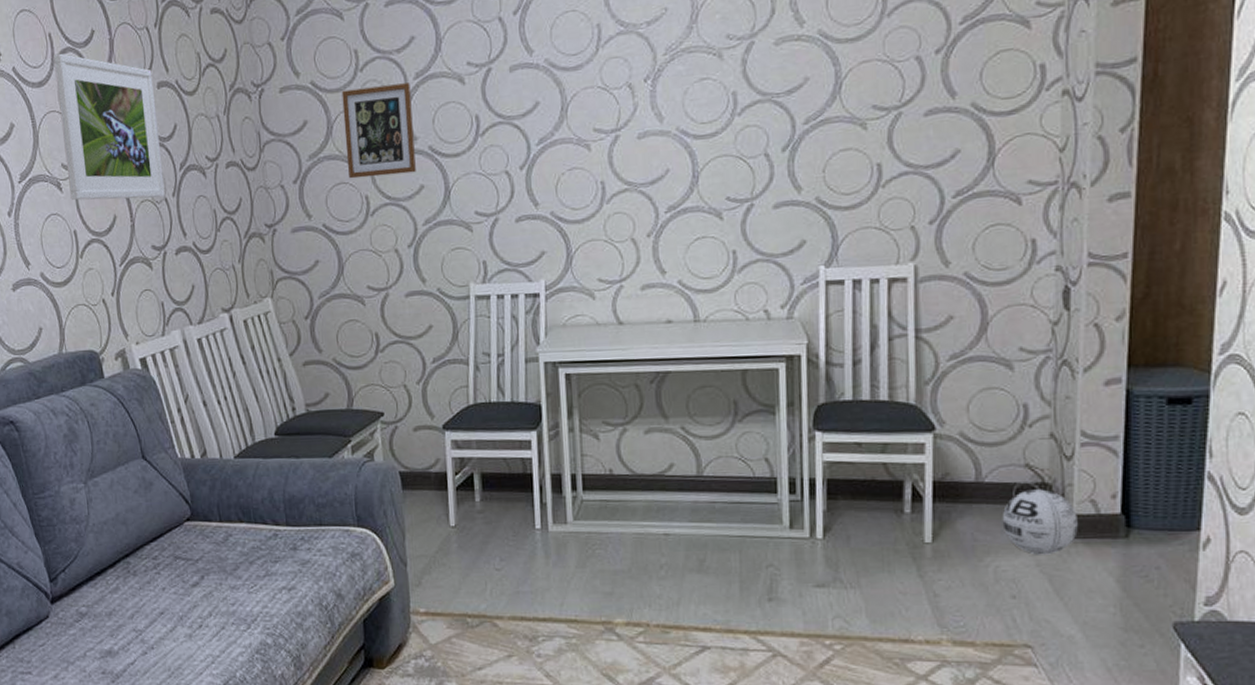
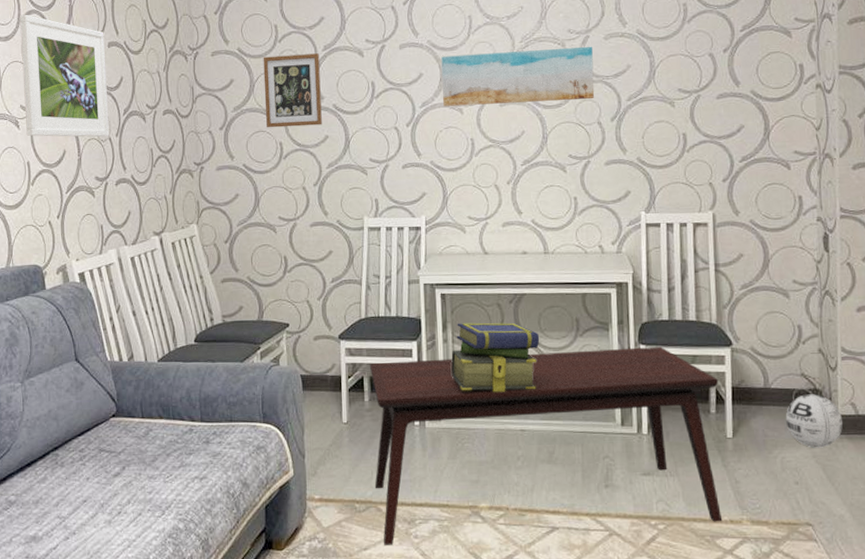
coffee table: none [479,433,916,665] -> present [369,346,723,545]
wall art: none [562,55,761,143] -> present [441,46,595,107]
stack of books: none [578,407,688,490] -> present [451,323,540,392]

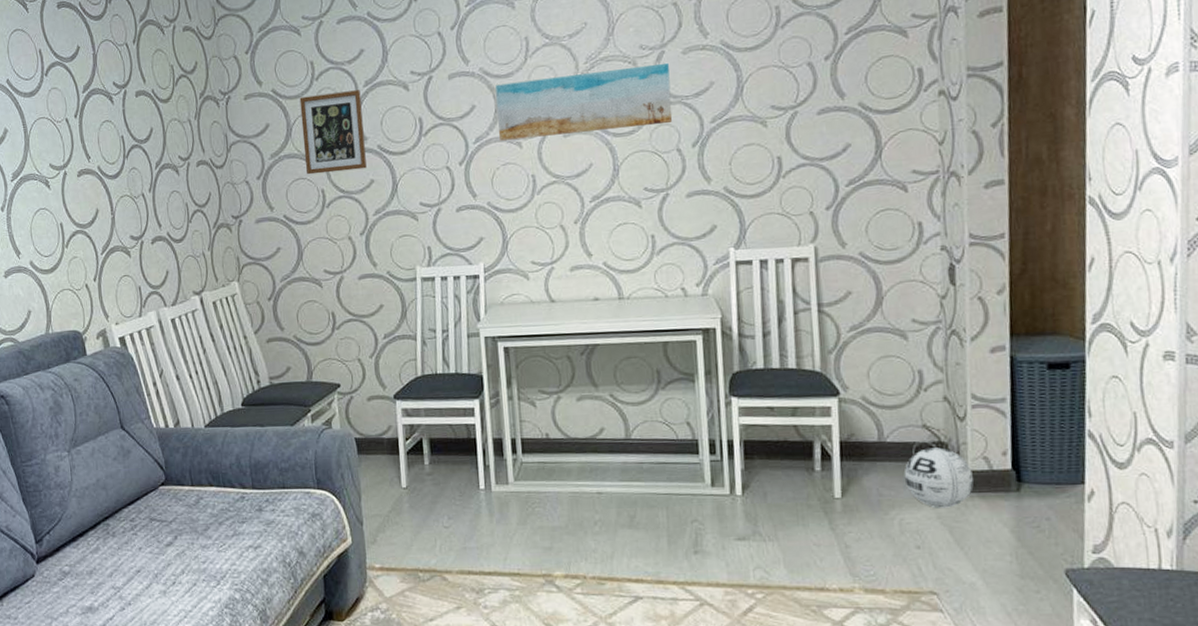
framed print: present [20,14,109,138] -> none [43,67,142,196]
coffee table: present [369,346,723,545] -> none [428,398,831,616]
stack of books: present [451,323,540,392] -> none [517,376,616,453]

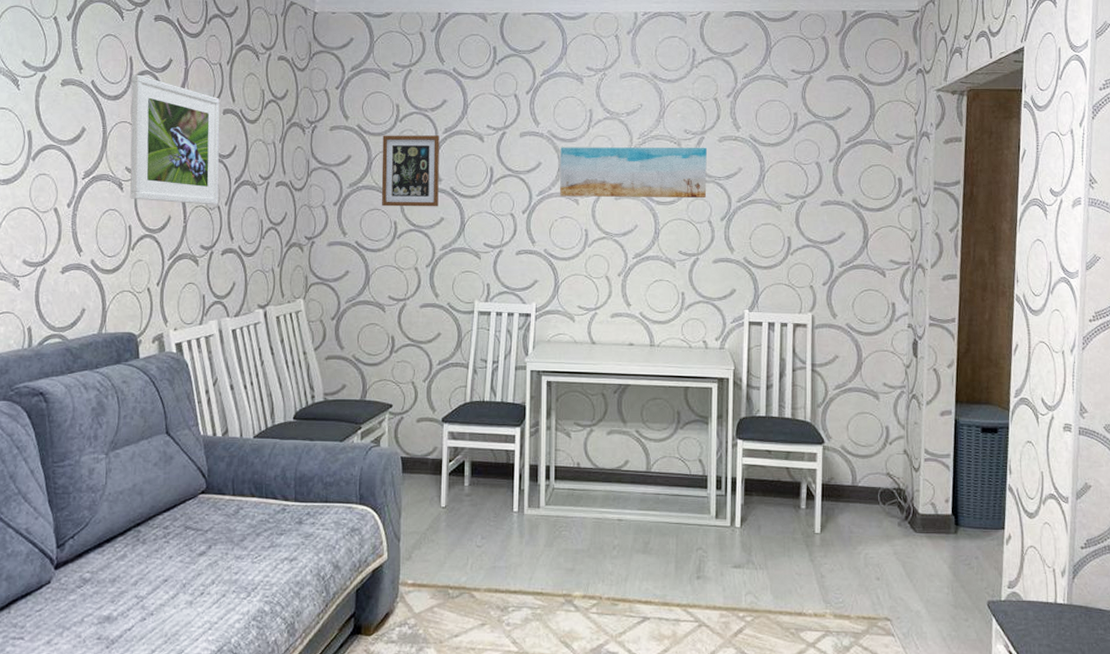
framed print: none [43,67,142,196] -> present [130,74,220,205]
ball: present [904,447,973,508] -> none [870,493,923,545]

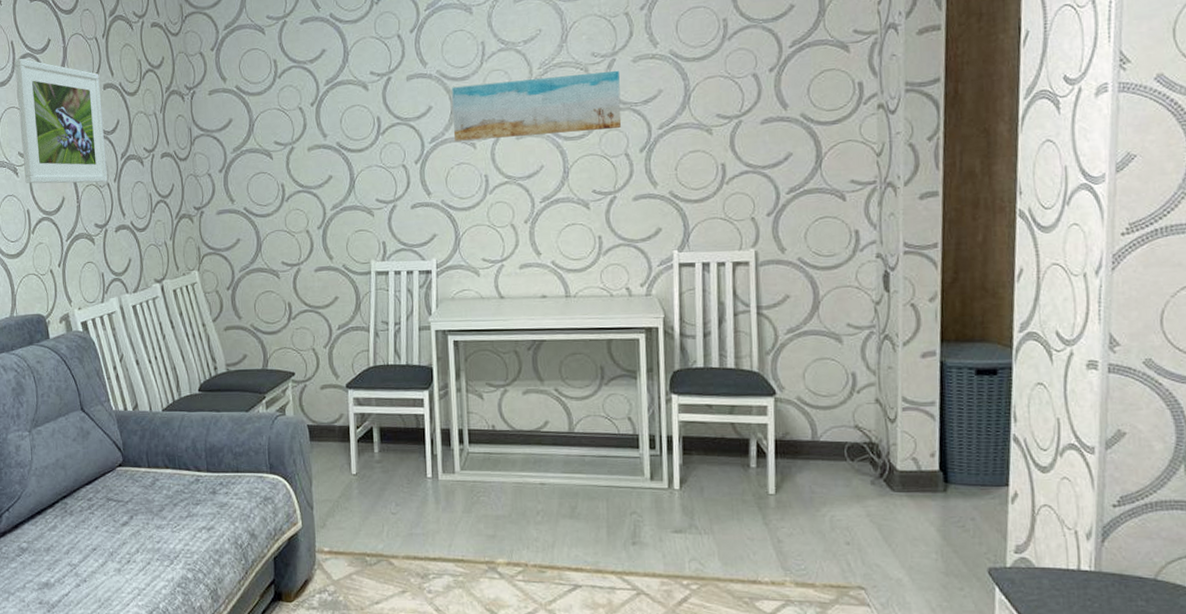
picture frame: present [381,135,440,207] -> none [262,88,325,169]

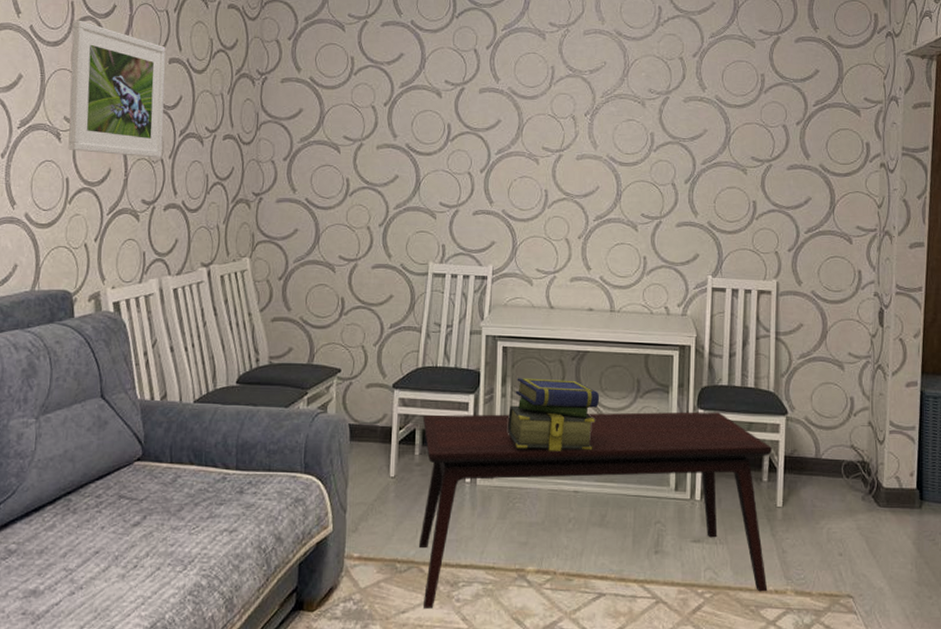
coffee table: none [378,396,763,600] -> present [418,411,773,609]
wall art: present [452,70,622,141] -> none [520,104,671,160]
stack of books: none [465,371,561,444] -> present [508,378,600,451]

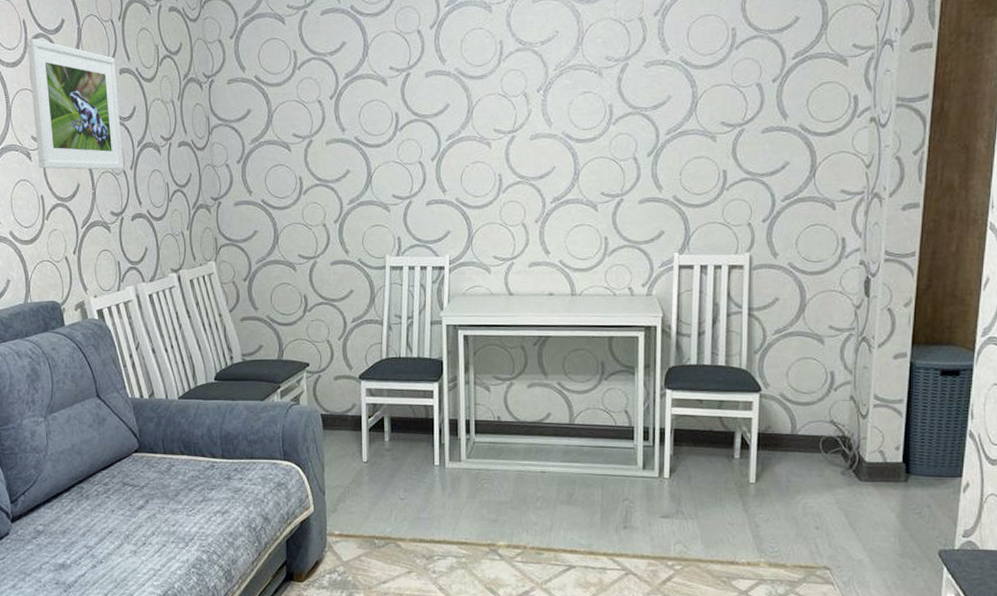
coffee table: present [418,411,773,609] -> none [389,391,745,579]
stack of books: present [508,378,600,451] -> none [473,365,564,434]

